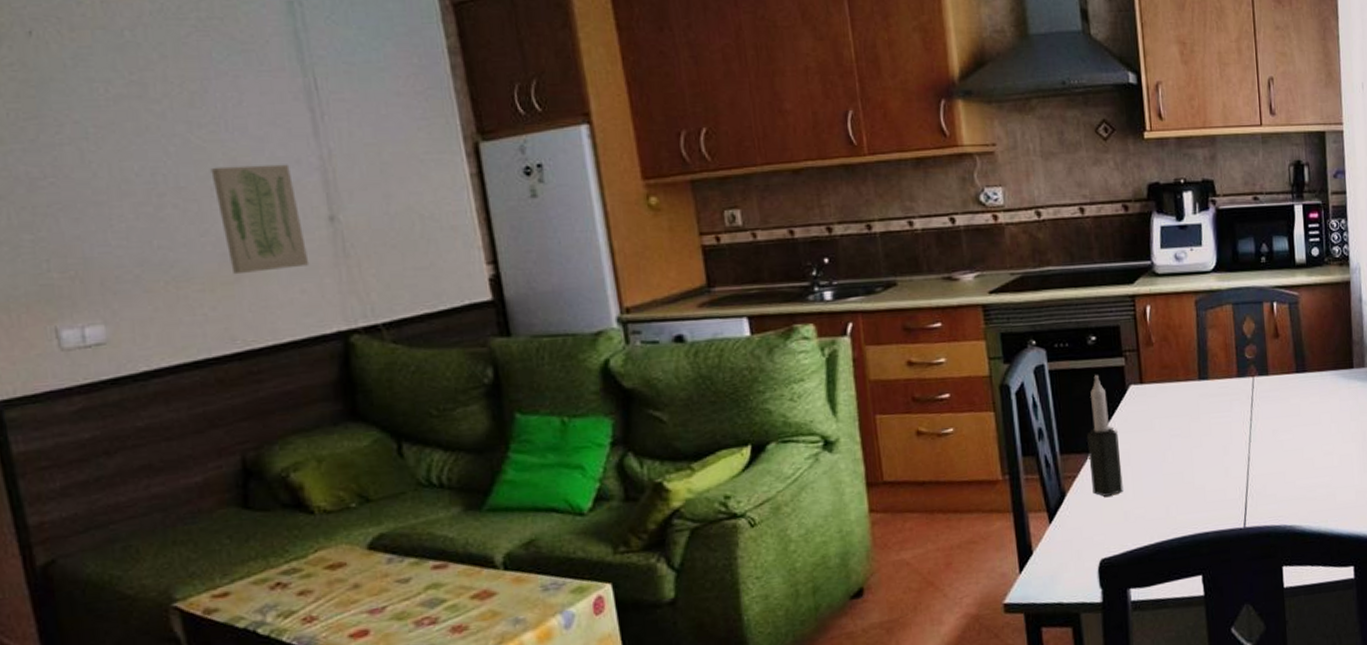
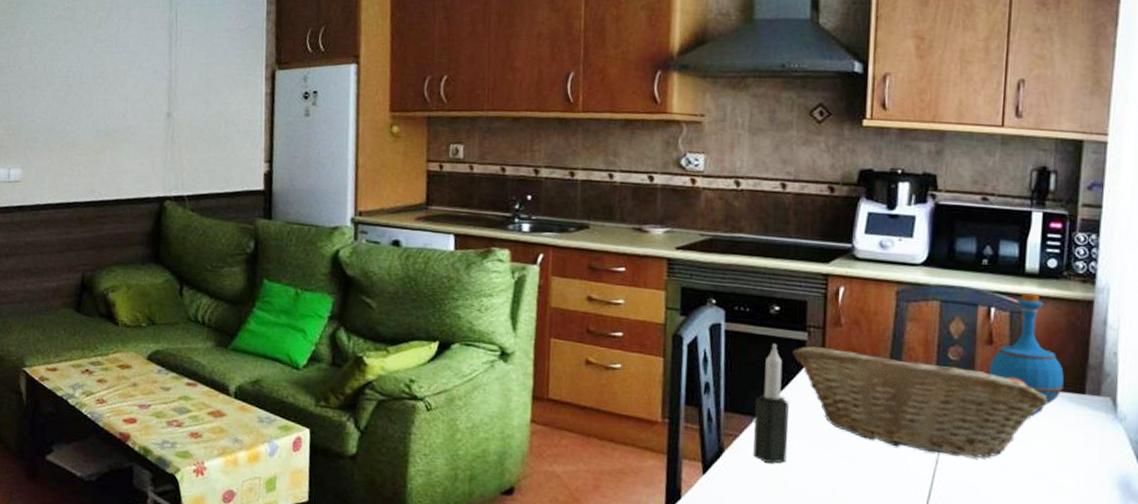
wall art: present [210,164,310,275] -> none [101,70,150,147]
fruit basket: none [1113,359,1328,453] -> present [792,346,1049,458]
bottle: none [1278,282,1338,394] -> present [988,292,1065,414]

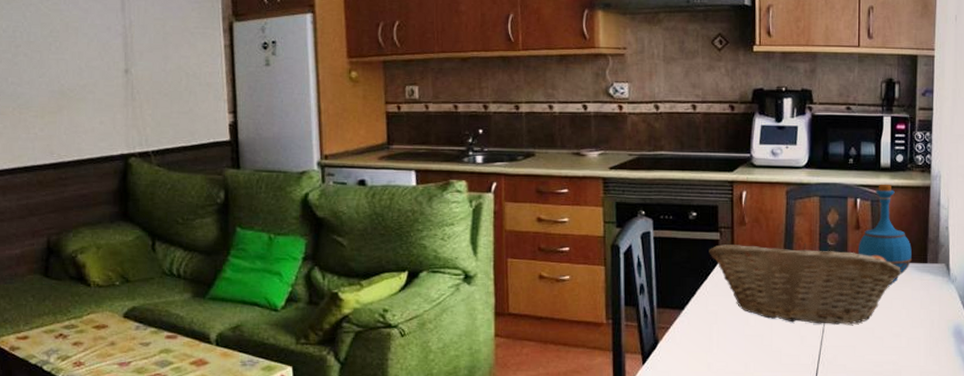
candle: present [753,344,789,464] -> none [681,245,709,348]

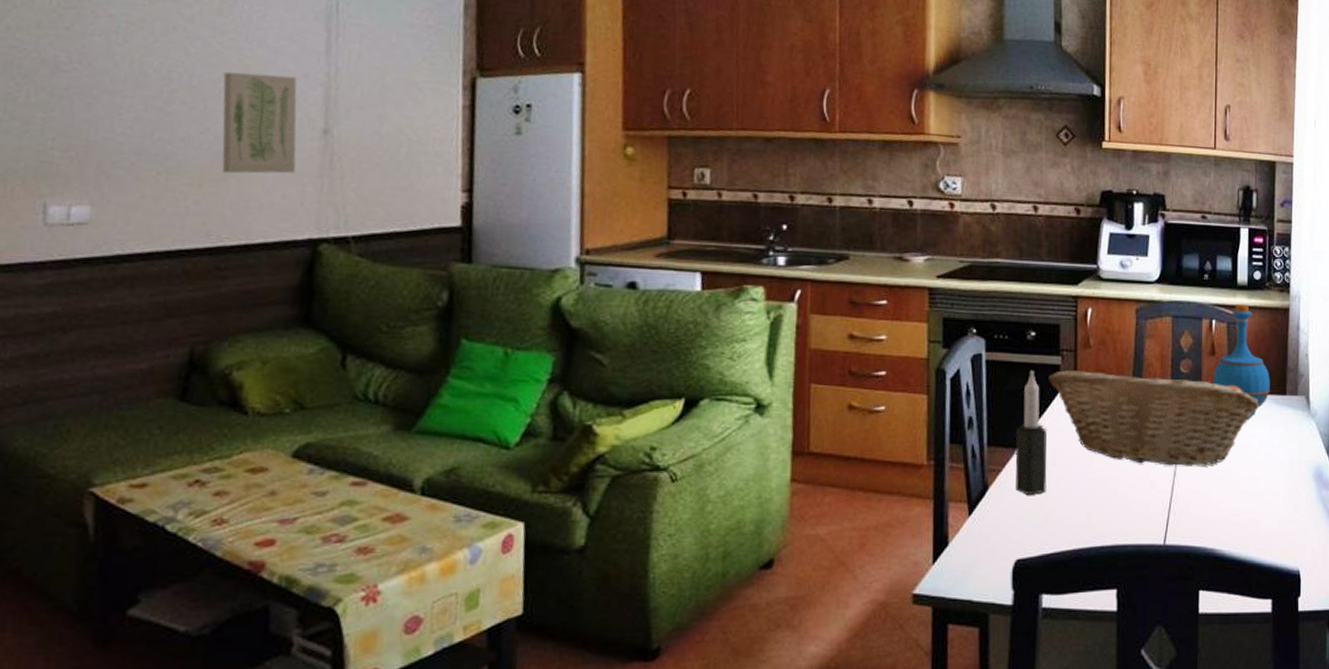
wall art: none [51,29,108,107] -> present [222,71,297,174]
candle: none [681,245,709,348] -> present [1015,371,1047,495]

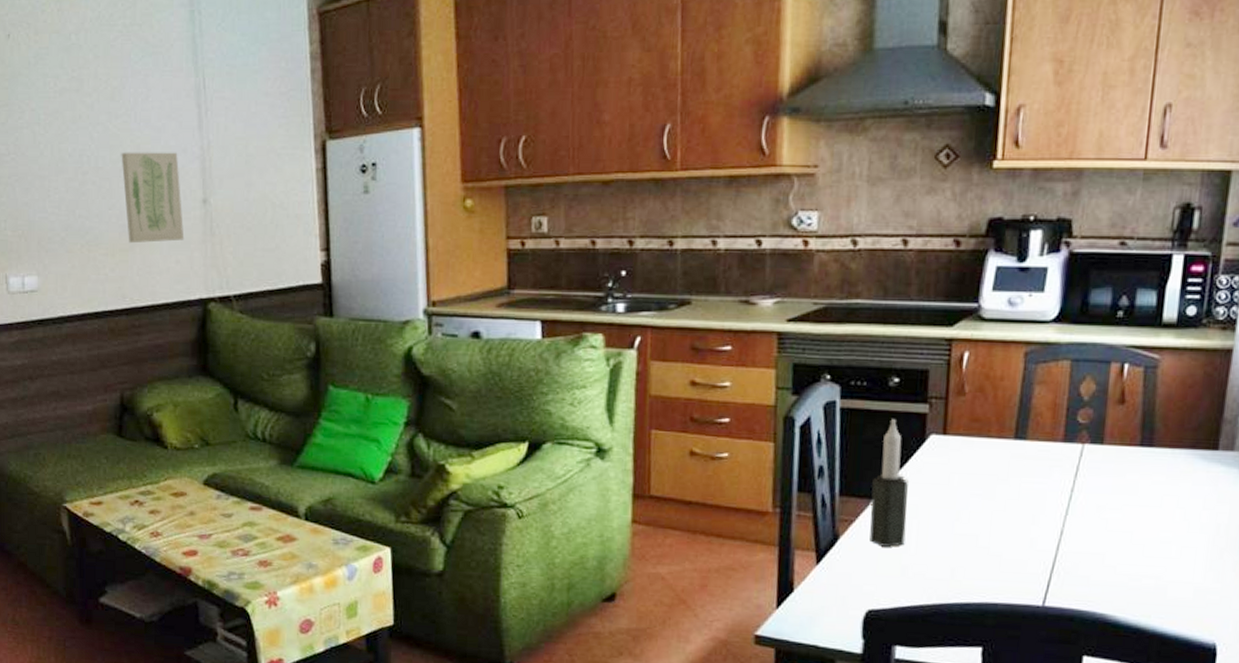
fruit basket: present [1048,369,1260,466] -> none [912,419,1181,526]
bottle: present [1213,303,1271,417] -> none [1119,344,1198,474]

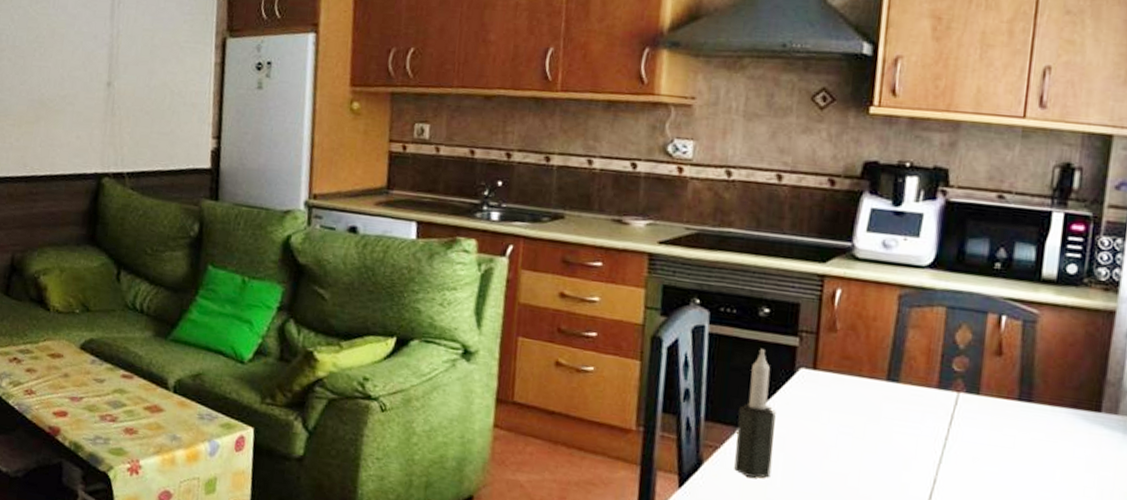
wall art: present [121,152,185,244] -> none [35,34,89,118]

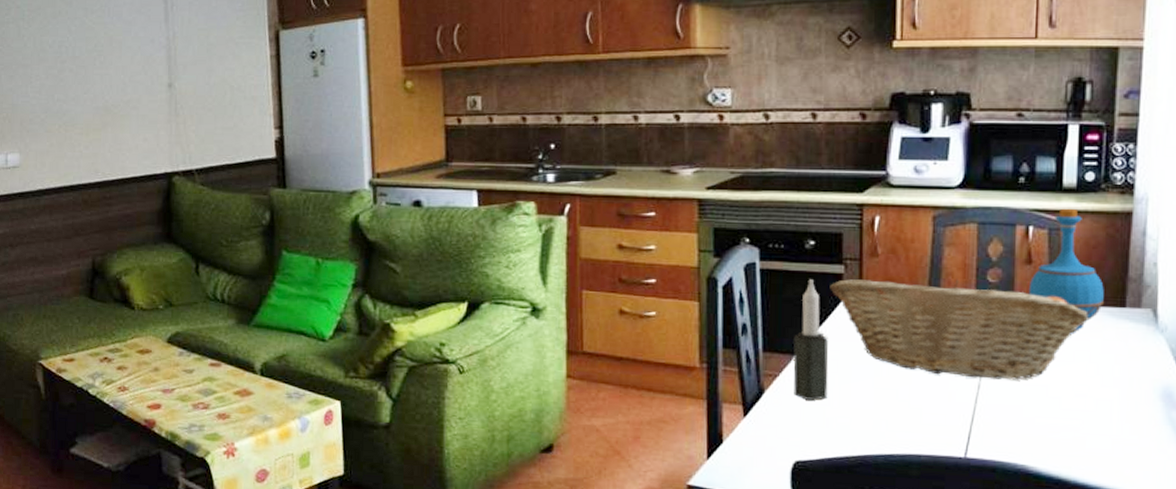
fruit basket: none [782,352,1061,479] -> present [830,279,1090,380]
bottle: none [996,300,1079,432] -> present [1028,208,1105,330]

